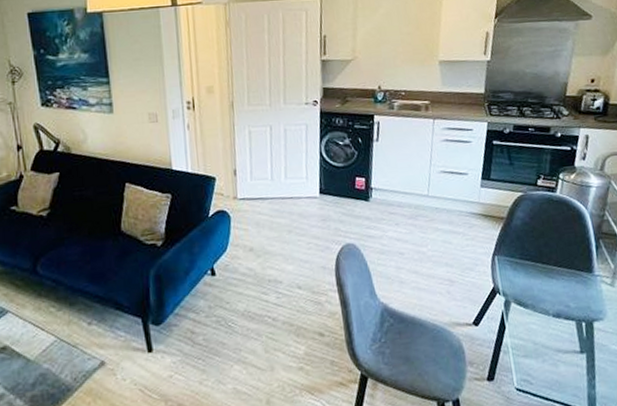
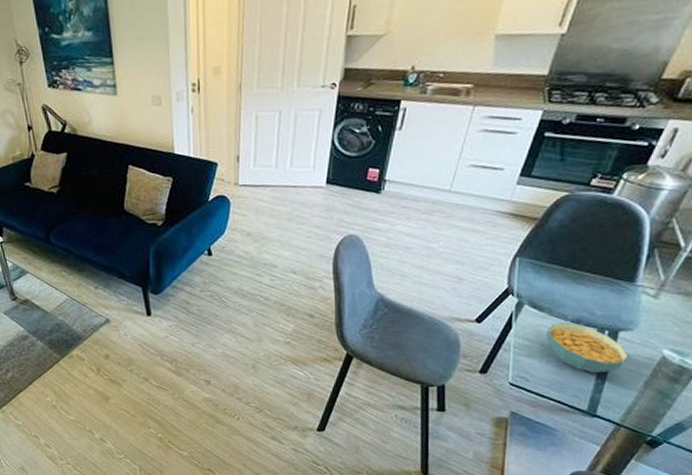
cereal bowl: none [535,317,608,368] -> present [546,323,629,373]

